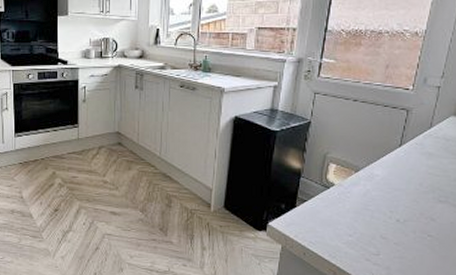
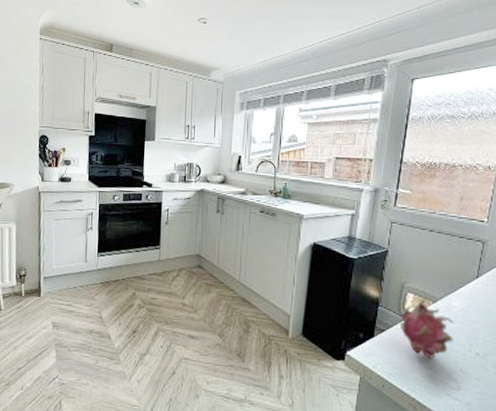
fruit: none [322,168,376,227] -> present [401,299,455,359]

